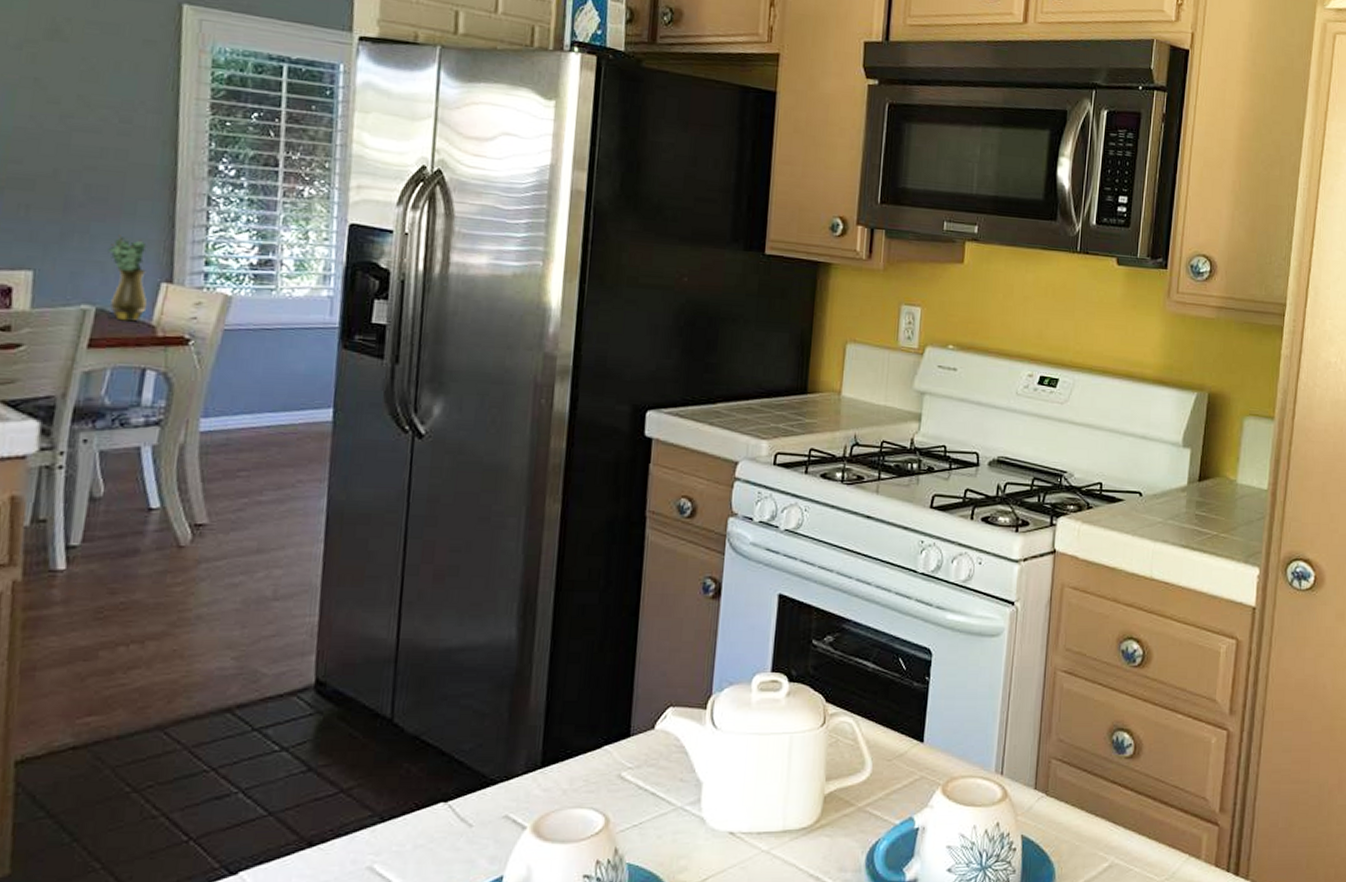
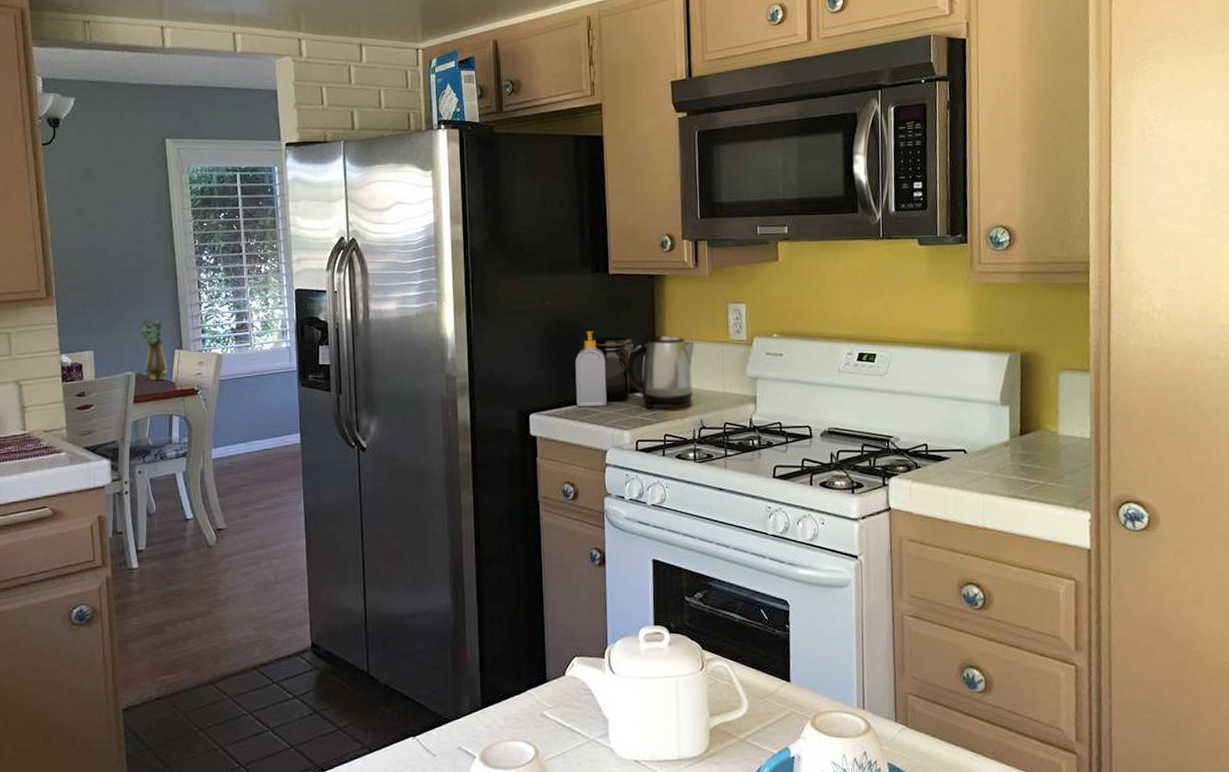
soap bottle: none [707,318,750,410] -> present [575,330,608,408]
jar: none [738,327,784,405] -> present [595,336,633,402]
kettle: none [773,332,857,422] -> present [626,335,694,411]

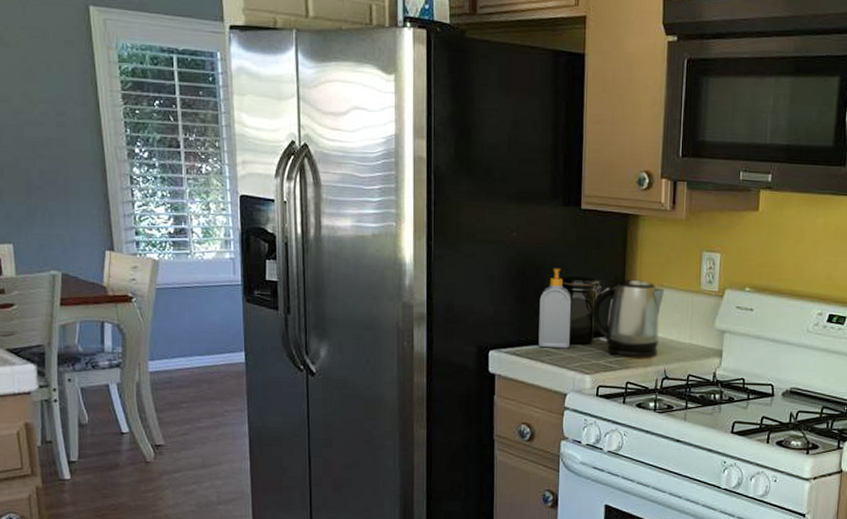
vase: present [138,317,168,381] -> none [63,212,98,284]

